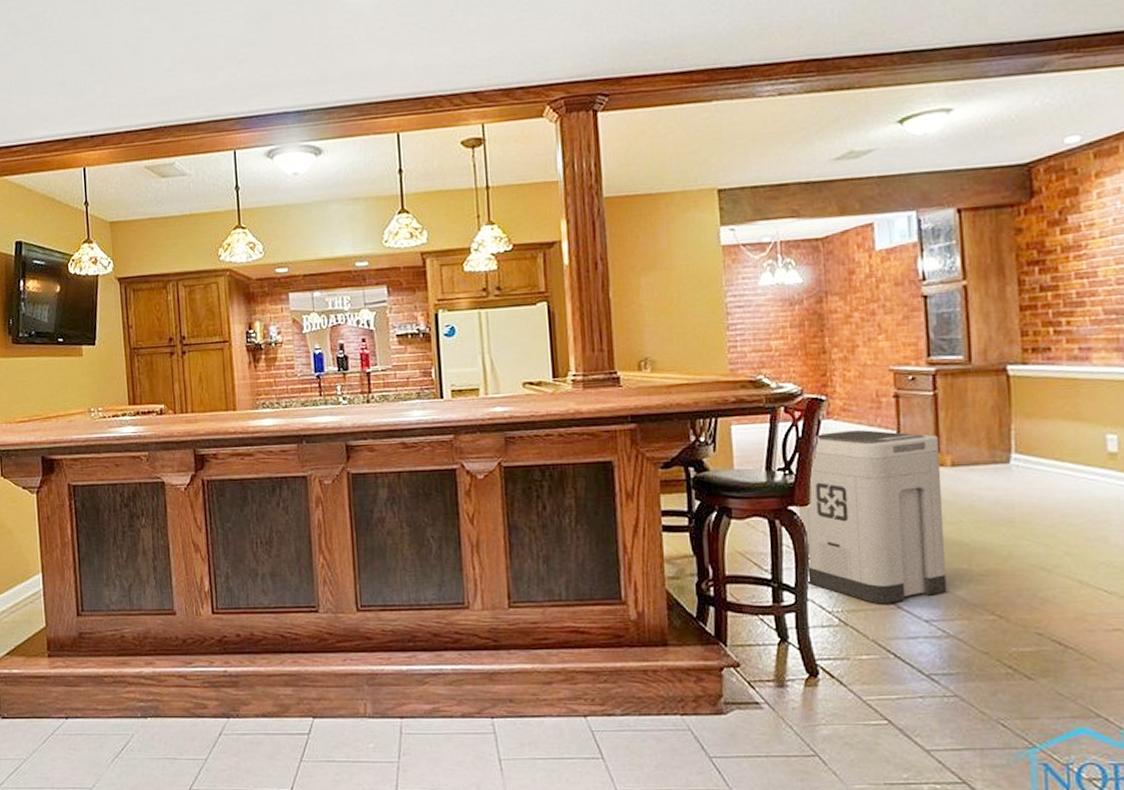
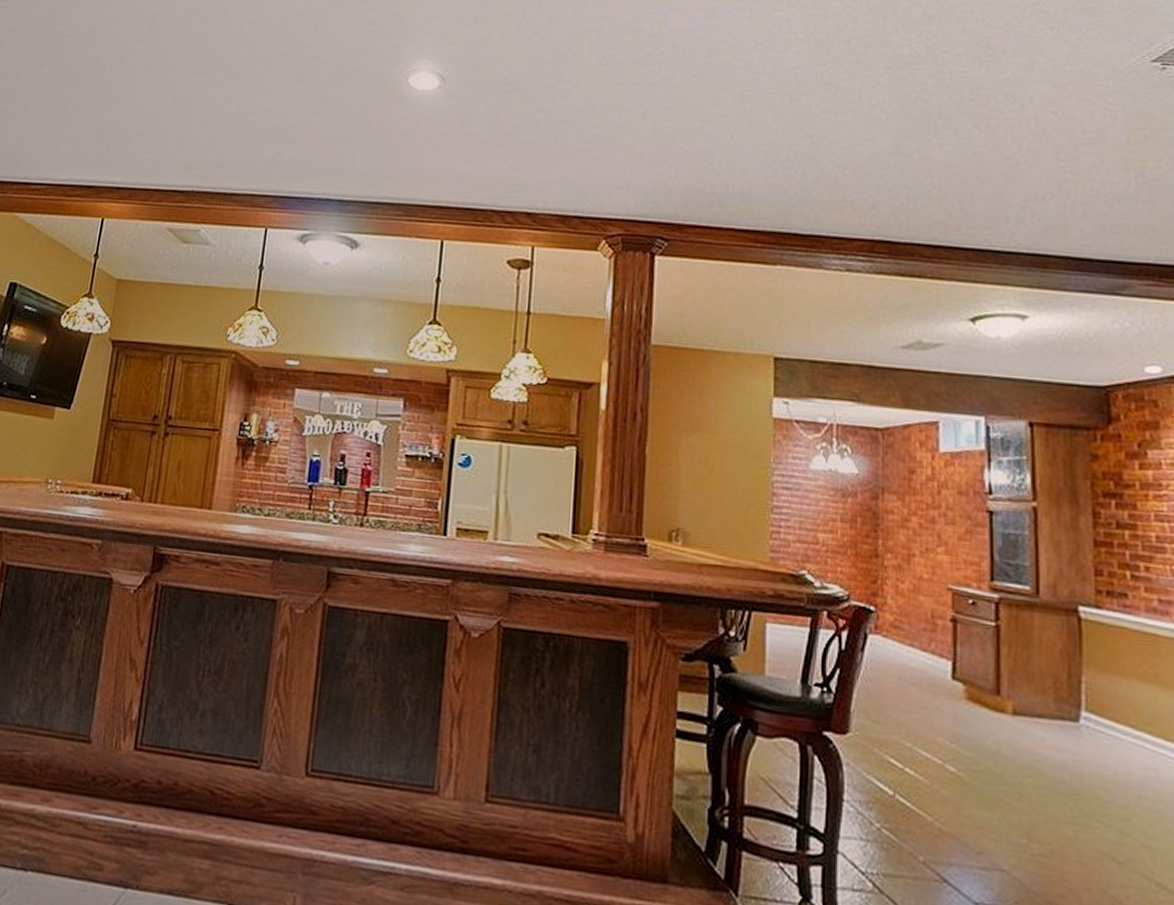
trash can: present [798,430,947,604] -> none [834,649,1002,875]

